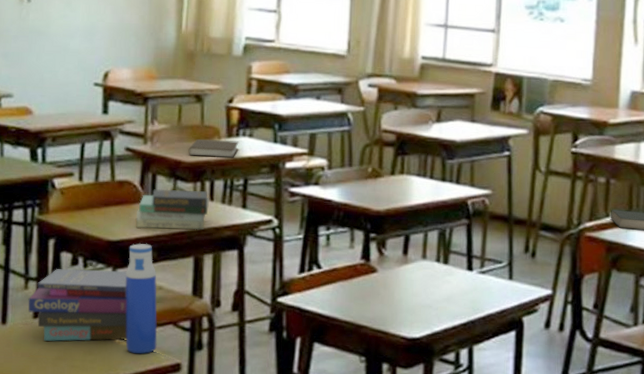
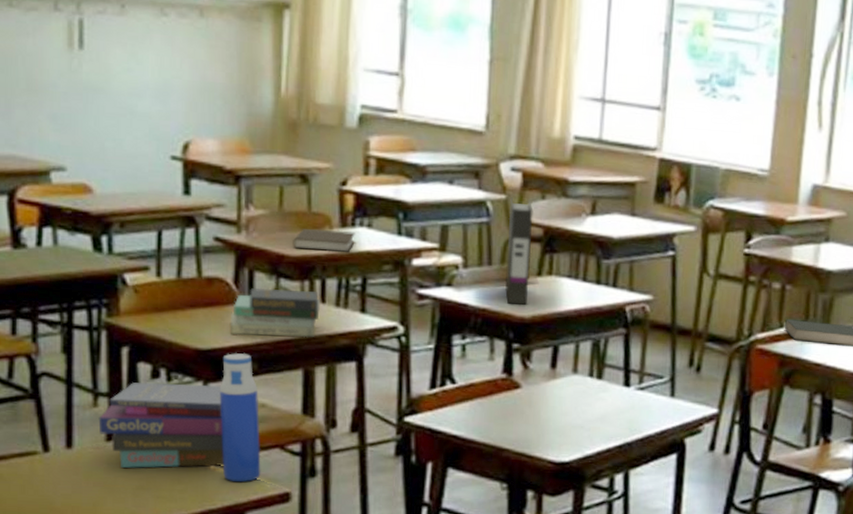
binder: none [363,110,387,201] -> present [504,198,533,306]

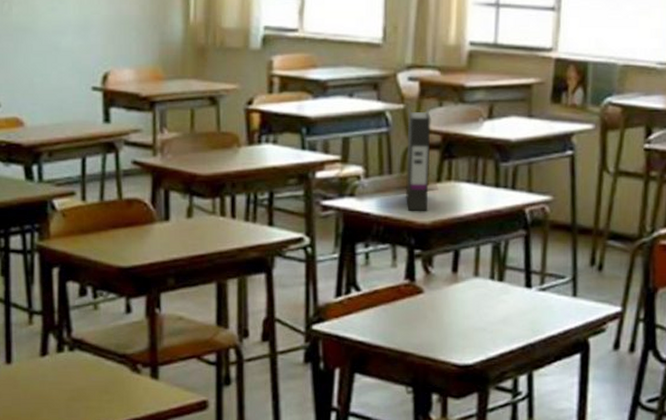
books: present [98,382,224,468] -> none [33,300,146,381]
water bottle: present [219,353,261,483] -> none [140,270,180,392]
books: present [231,288,320,338] -> none [149,206,230,253]
book: present [293,229,355,253] -> none [204,148,262,169]

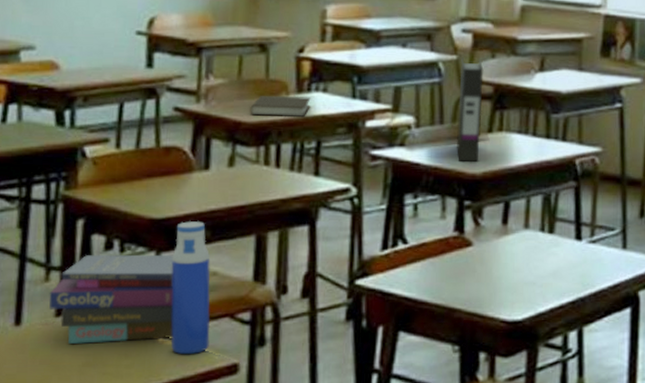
books: none [33,300,146,381] -> present [49,254,174,344]
water bottle: none [140,270,180,392] -> present [171,221,211,355]
book: none [204,148,262,169] -> present [250,95,311,118]

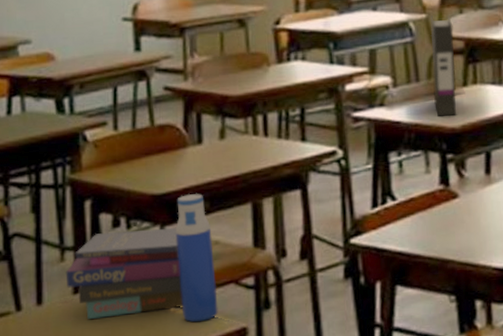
book: present [250,95,311,118] -> none [235,66,291,89]

